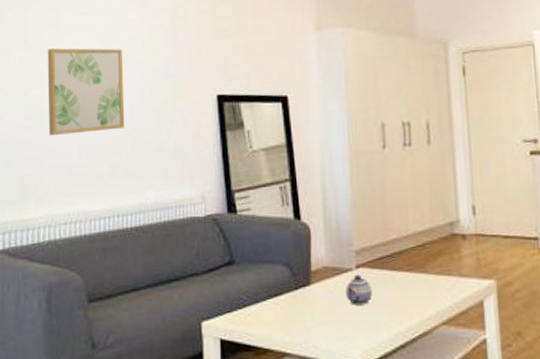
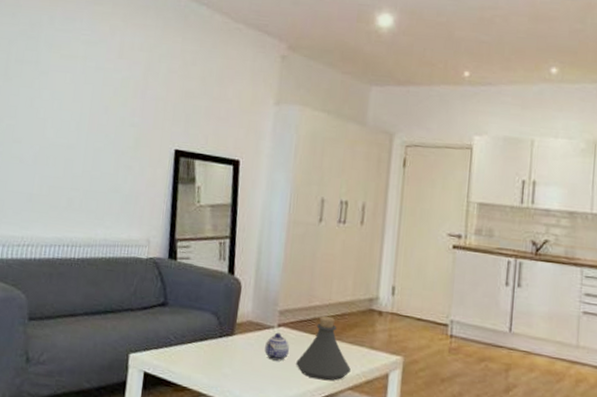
wall art: present [47,48,125,136] -> none [16,83,94,167]
bottle: none [382,248,442,319] -> present [296,316,351,381]

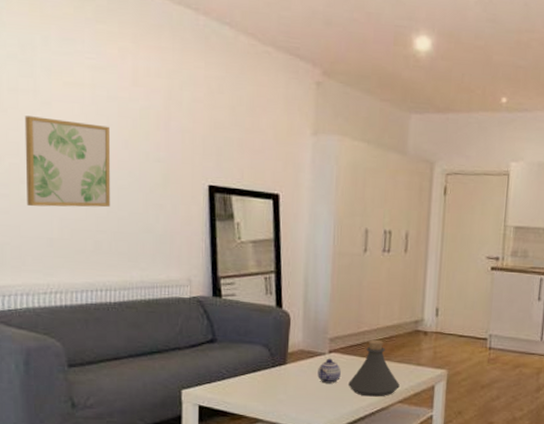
wall art: none [16,83,94,167] -> present [24,116,111,208]

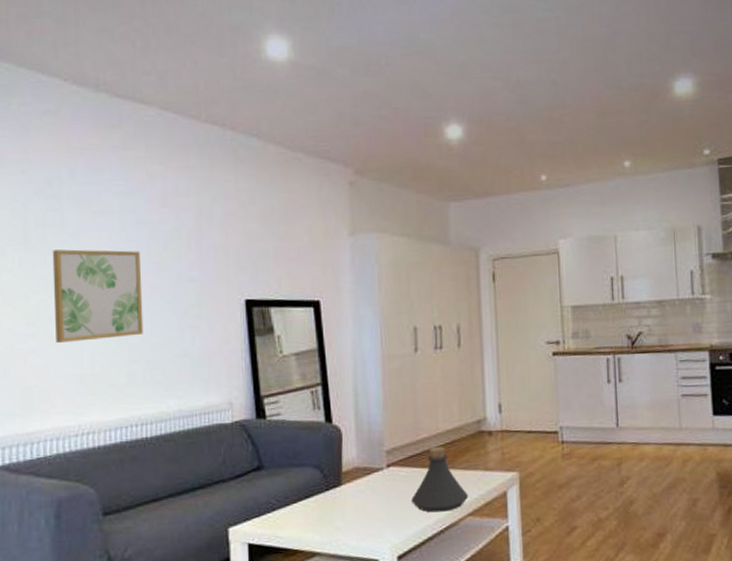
teapot: present [317,358,341,384] -> none [376,473,402,503]

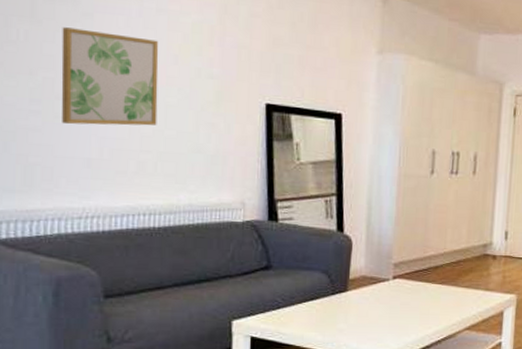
bottle: present [411,446,468,513] -> none [413,264,467,324]

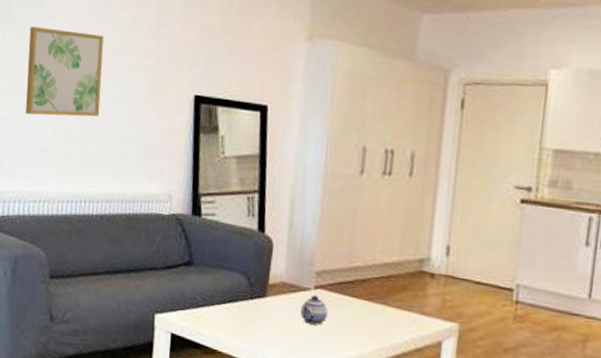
teapot: none [381,284,406,311] -> present [300,295,328,326]

